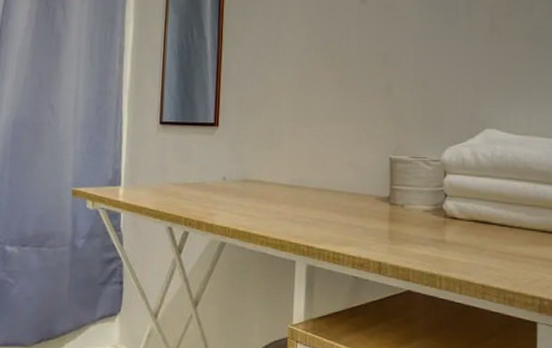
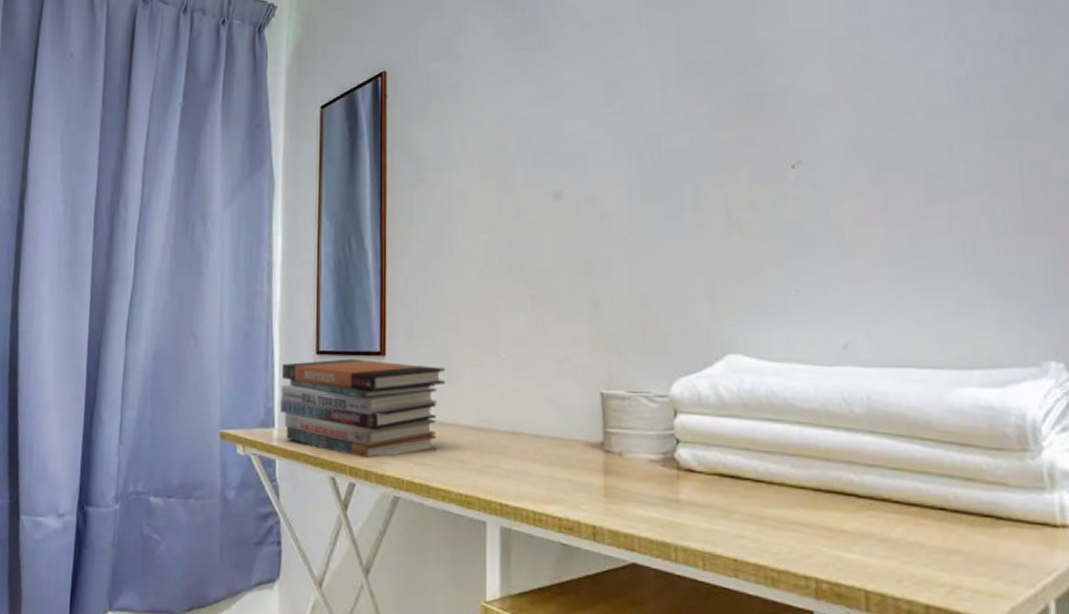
book stack: none [126,128,268,211] -> present [280,358,446,458]

